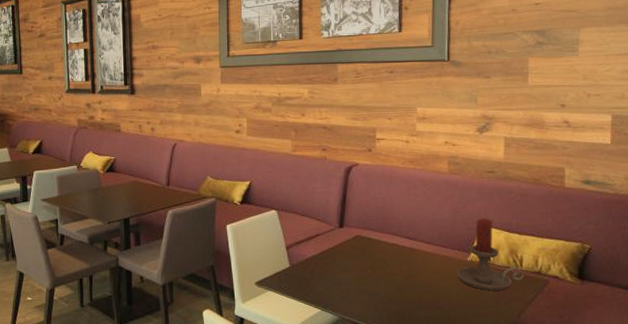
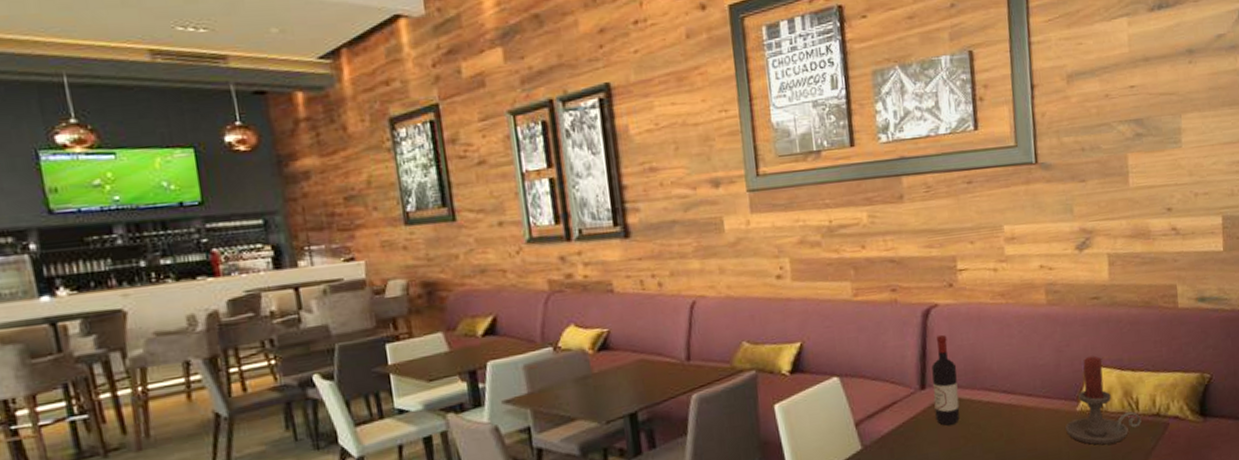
wine bottle: none [349,187,370,258] -> present [932,334,960,426]

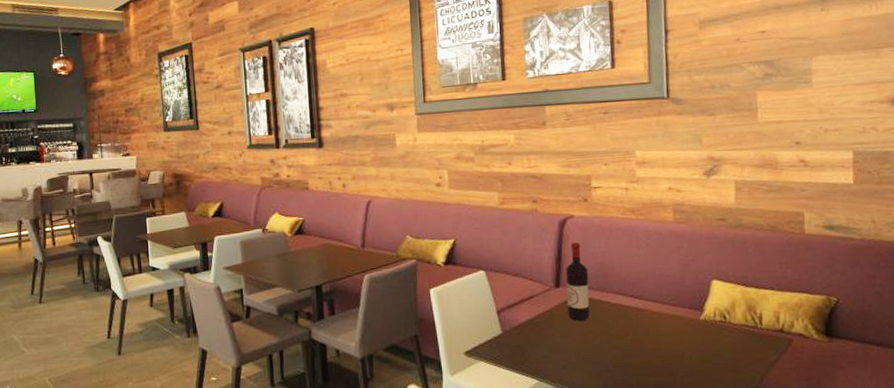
candle holder: present [1066,356,1142,445] -> none [689,271,765,353]

